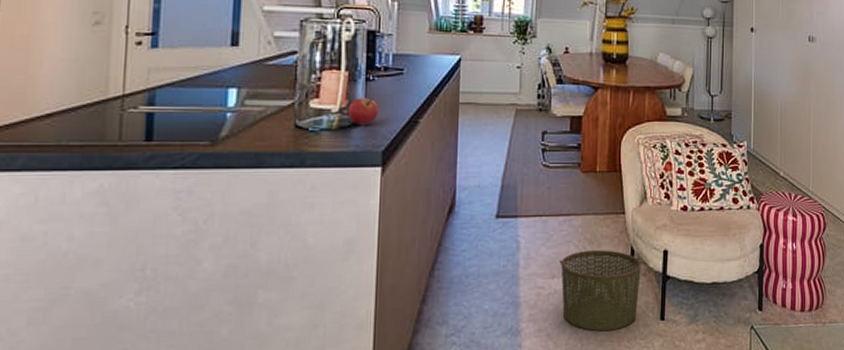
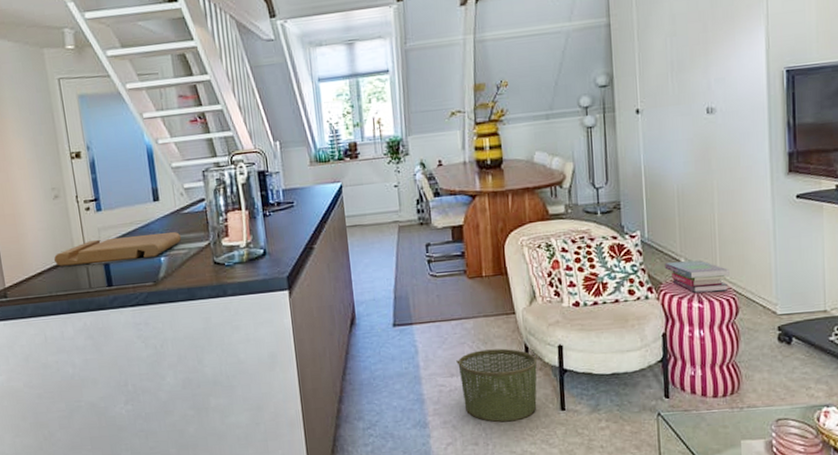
cutting board: none [75,81,259,111] -> present [54,232,182,266]
fruit: present [348,98,379,126] -> none [253,231,279,257]
books: none [766,175,820,207] -> present [664,260,730,293]

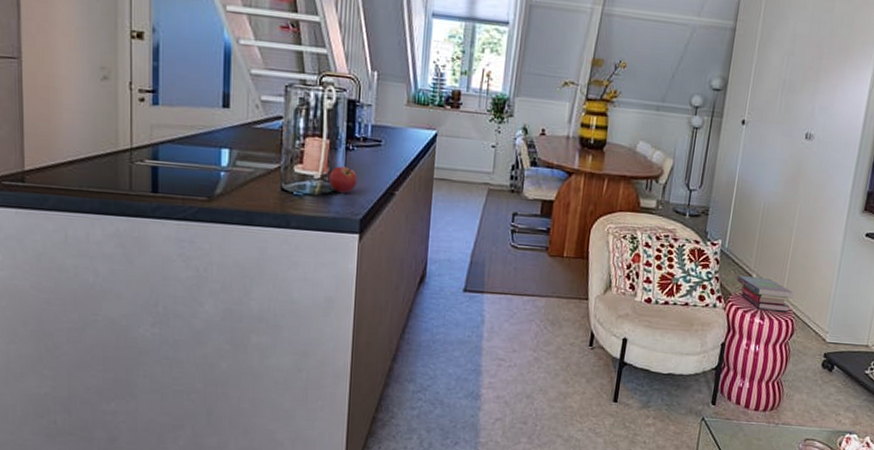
cutting board: present [54,232,182,266] -> none [92,136,249,170]
fruit: none [253,231,279,257] -> present [329,166,357,194]
basket: present [456,348,539,423] -> none [520,330,603,406]

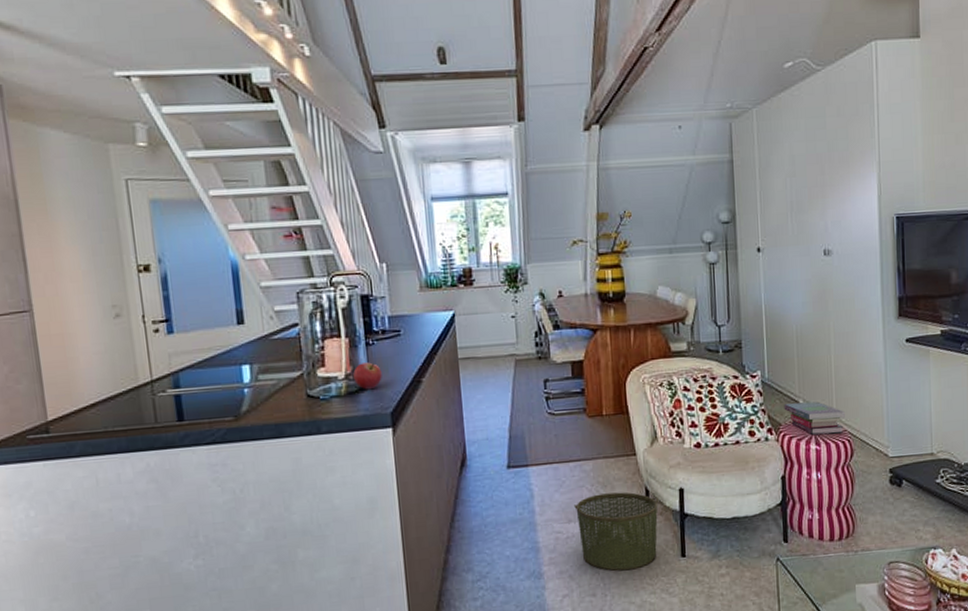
basket: none [520,330,603,406] -> present [574,492,659,571]

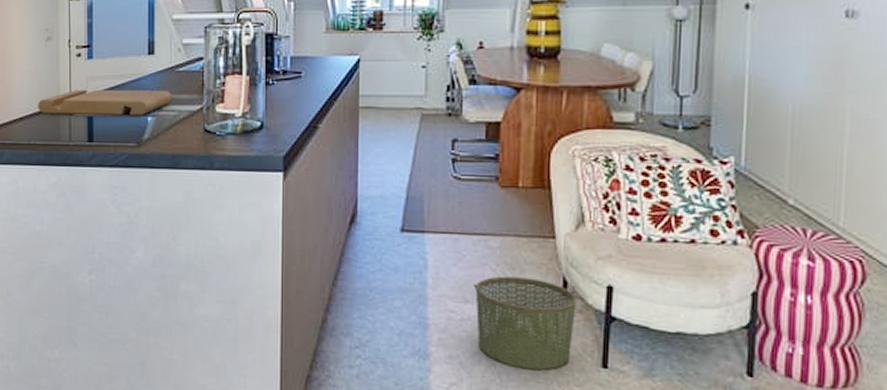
cutting board: none [112,360,270,397] -> present [38,89,173,115]
fruit: present [353,362,382,390] -> none [251,102,279,131]
books: present [784,401,845,435] -> none [764,202,858,250]

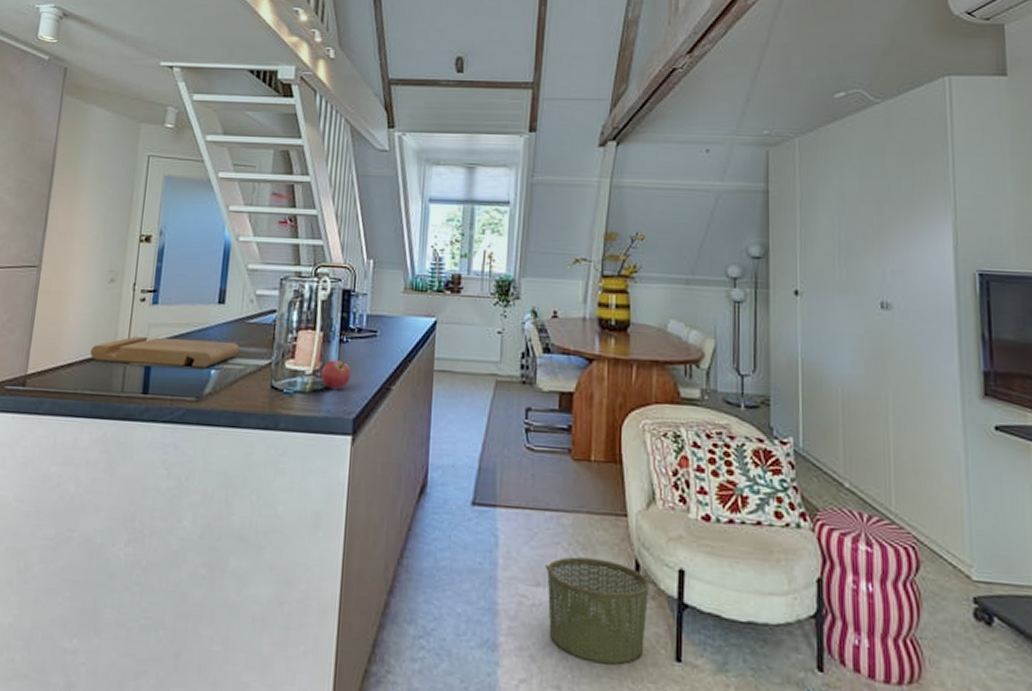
fruit: none [251,102,279,131] -> present [321,360,351,391]

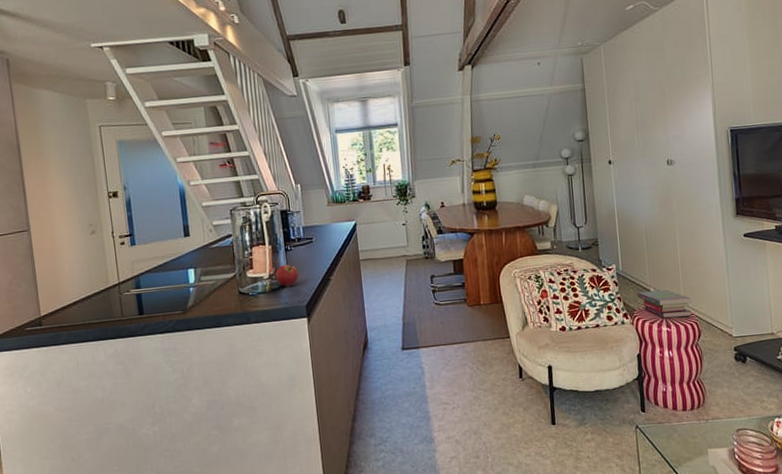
cutting board: present [90,336,241,368] -> none [89,265,210,296]
basket: present [545,557,652,665] -> none [459,369,531,437]
books: none [823,484,908,536] -> present [637,289,692,319]

